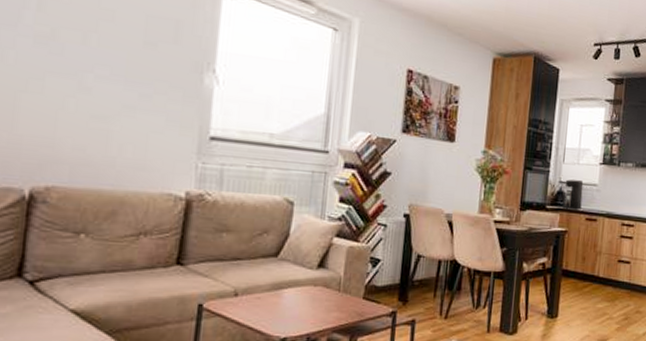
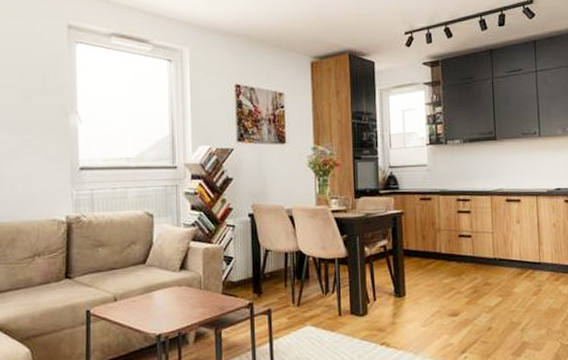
coffee maker: present [561,179,584,211] -> none [394,163,414,193]

